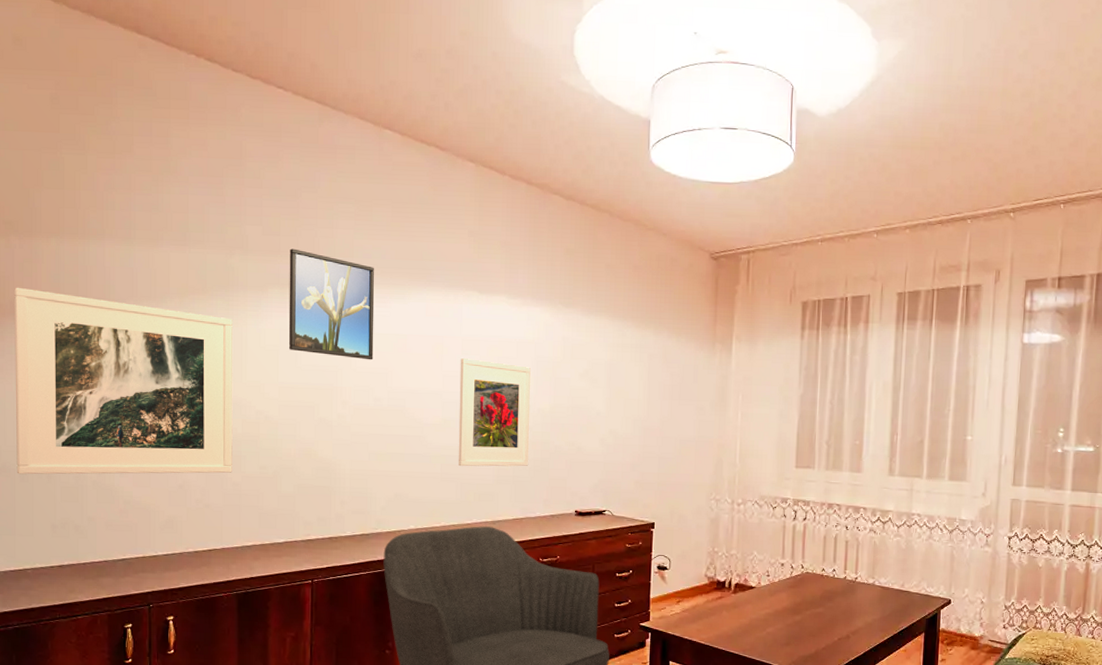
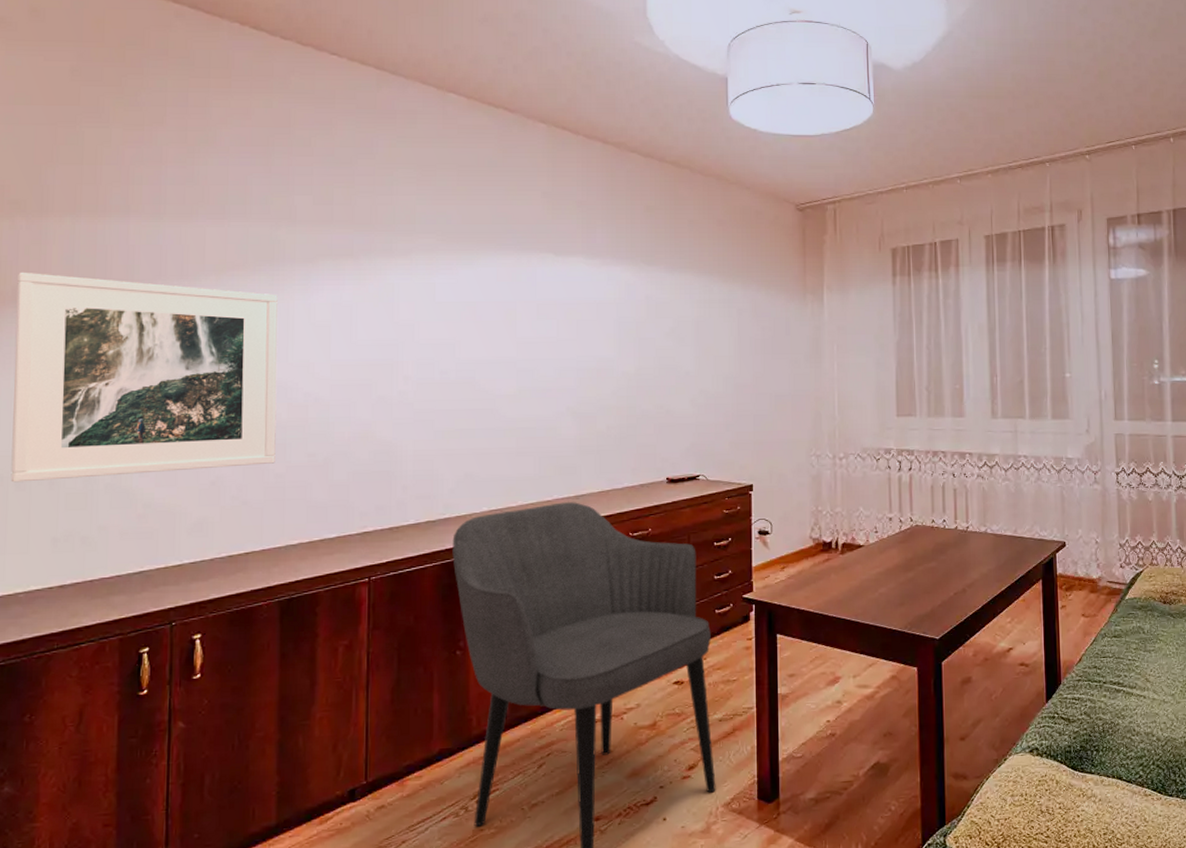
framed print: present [288,248,375,360] -> none [342,217,440,331]
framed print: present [458,358,531,467] -> none [535,323,614,439]

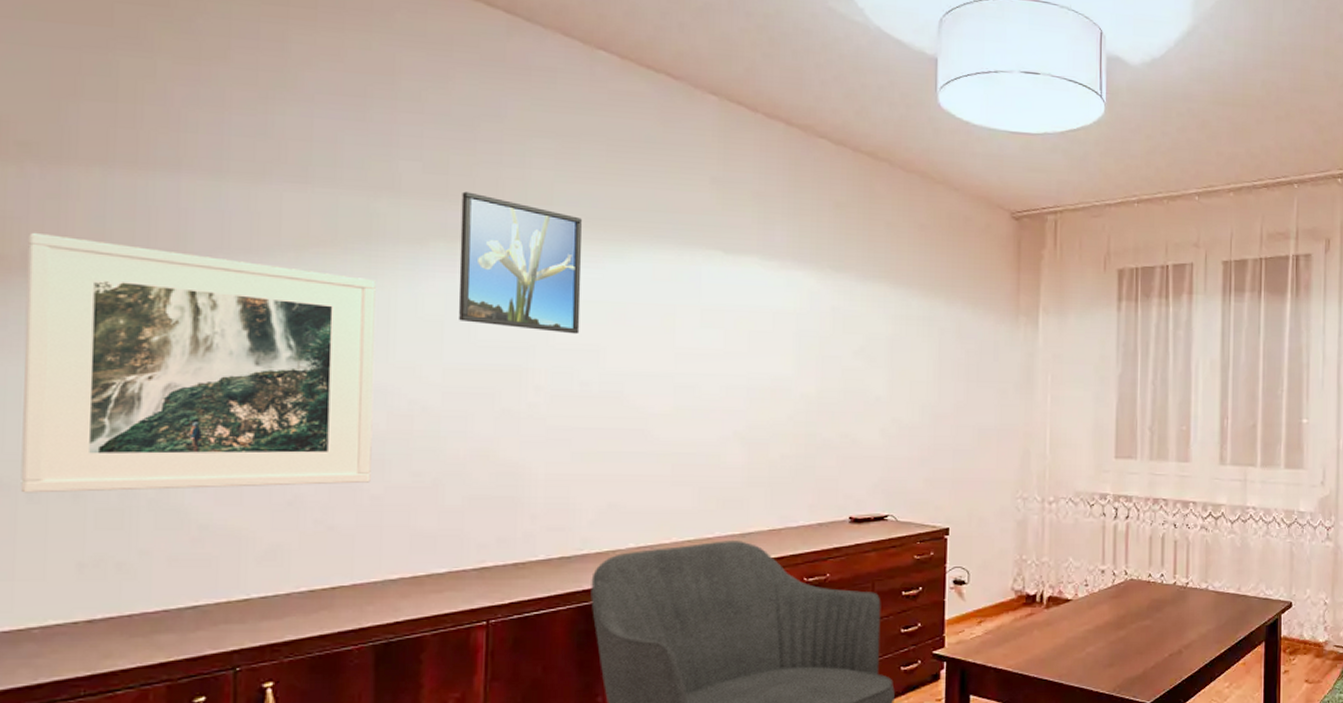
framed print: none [342,217,440,331] -> present [458,191,582,335]

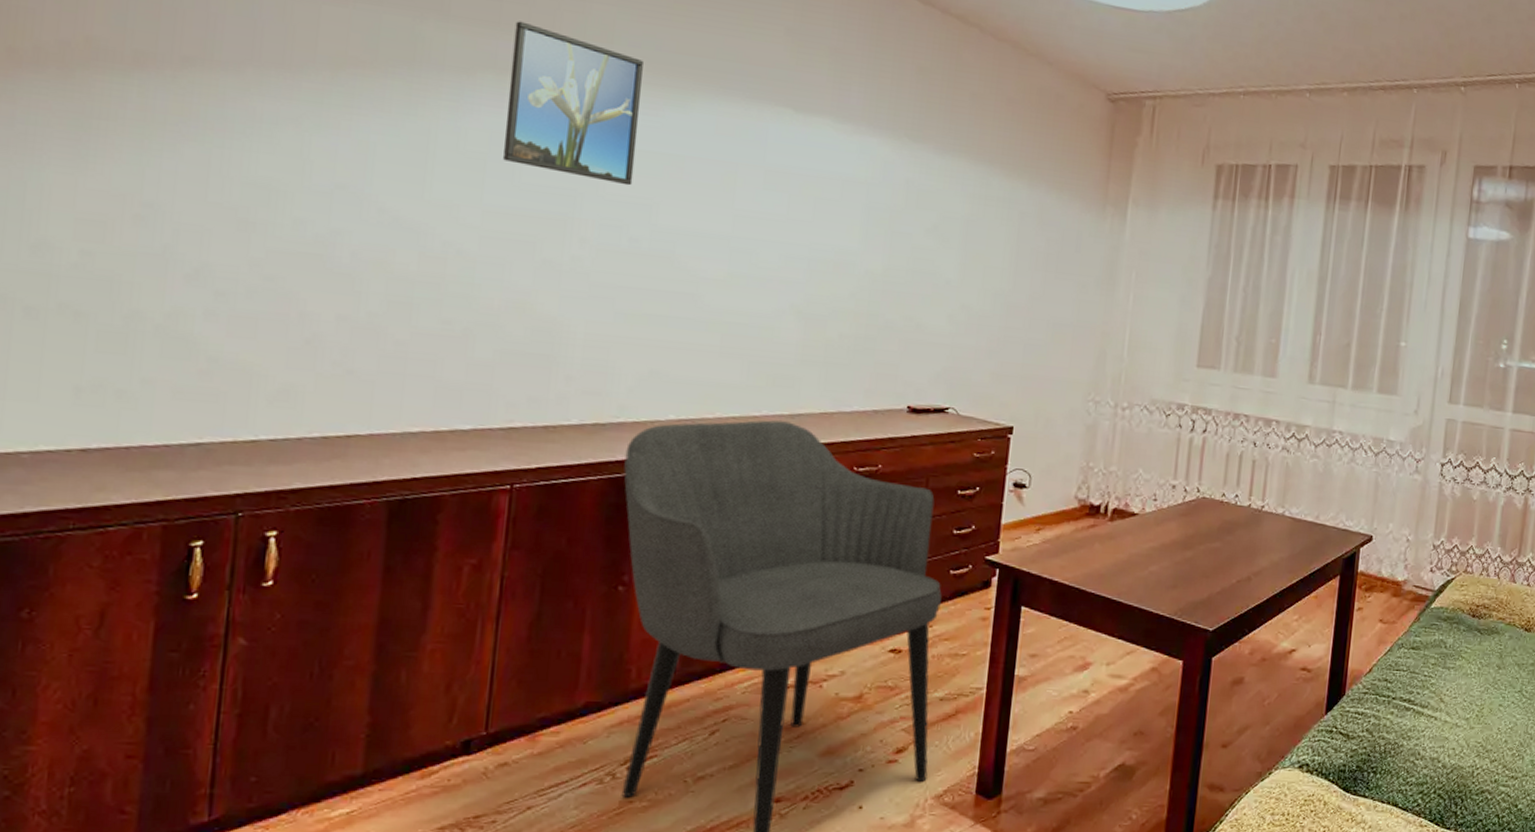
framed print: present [20,232,376,493] -> none [17,25,416,327]

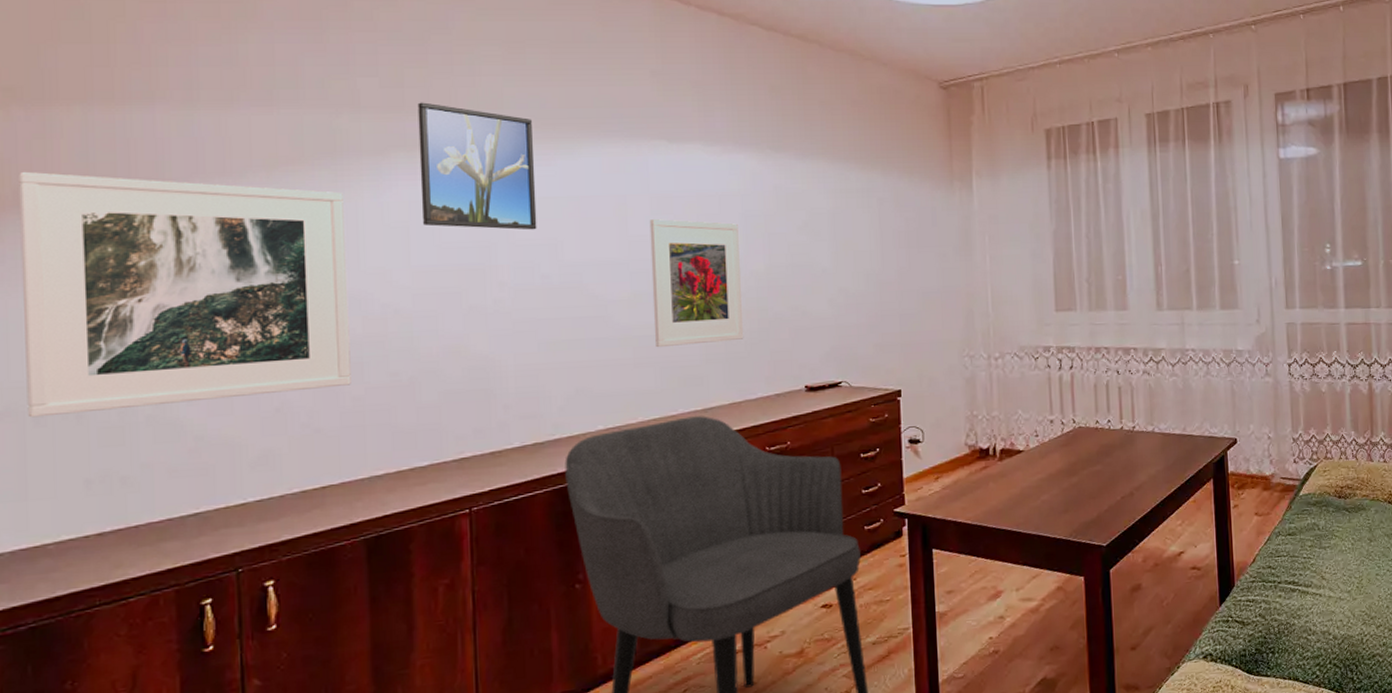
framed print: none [17,25,416,327] -> present [19,171,351,418]
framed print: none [747,194,859,344] -> present [649,219,744,348]

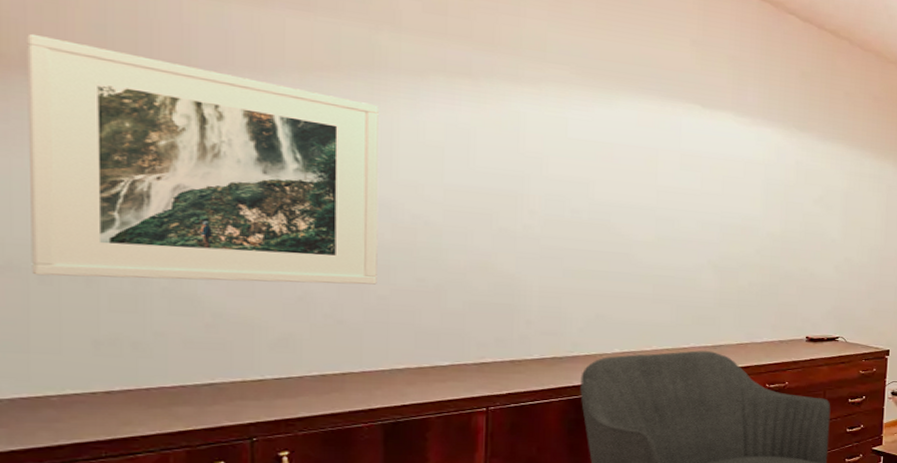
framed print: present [417,102,537,230] -> none [458,32,573,168]
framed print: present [649,219,744,348] -> none [674,174,760,291]

